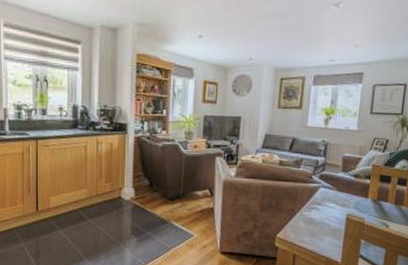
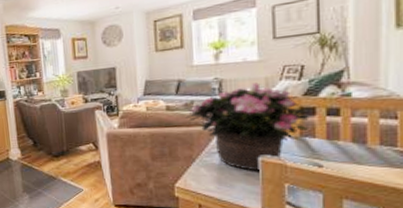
potted flower: none [294,149,390,227] -> present [185,83,315,171]

